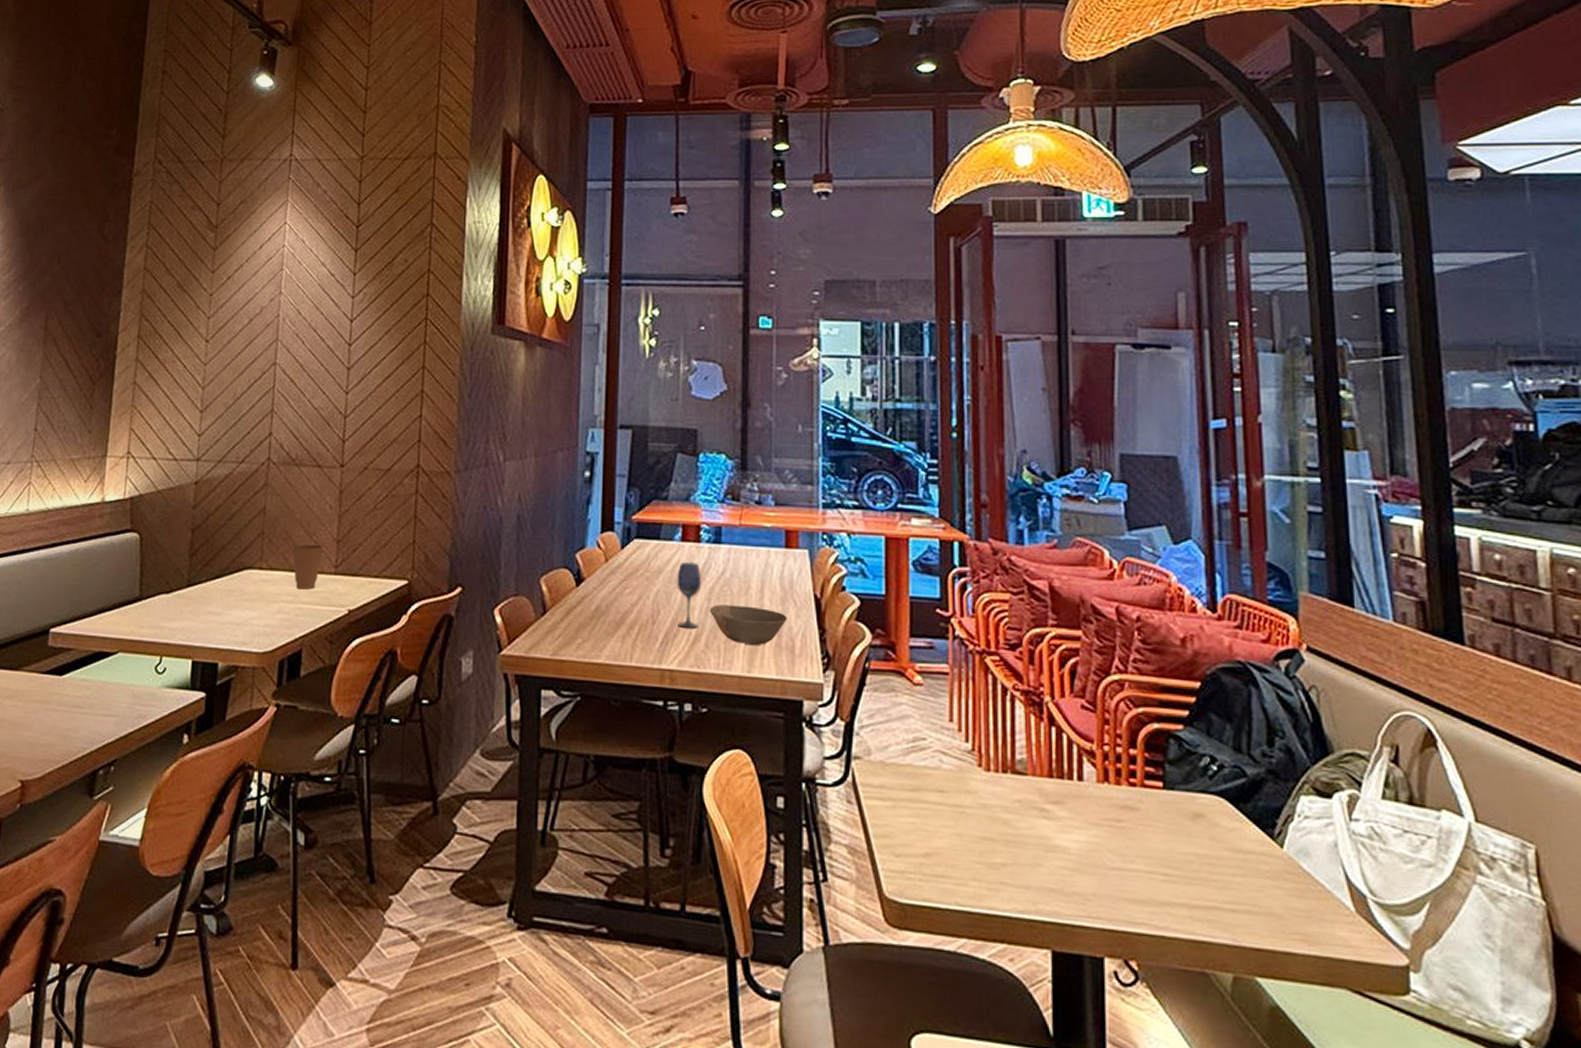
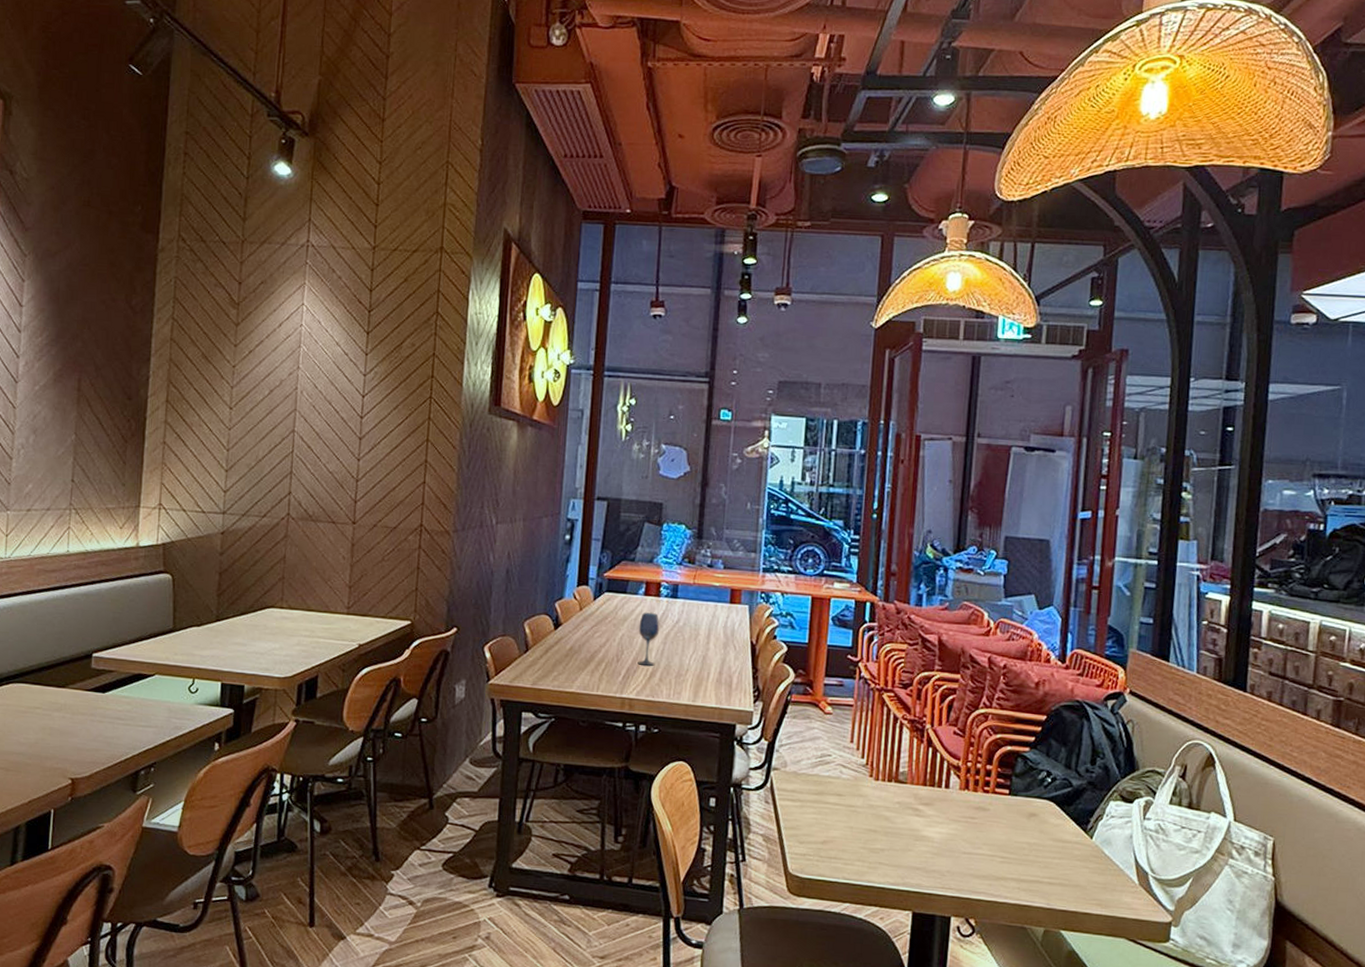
cup: present [292,544,324,590] -> none [309,588,337,627]
bowl: present [709,604,787,646] -> none [664,647,728,681]

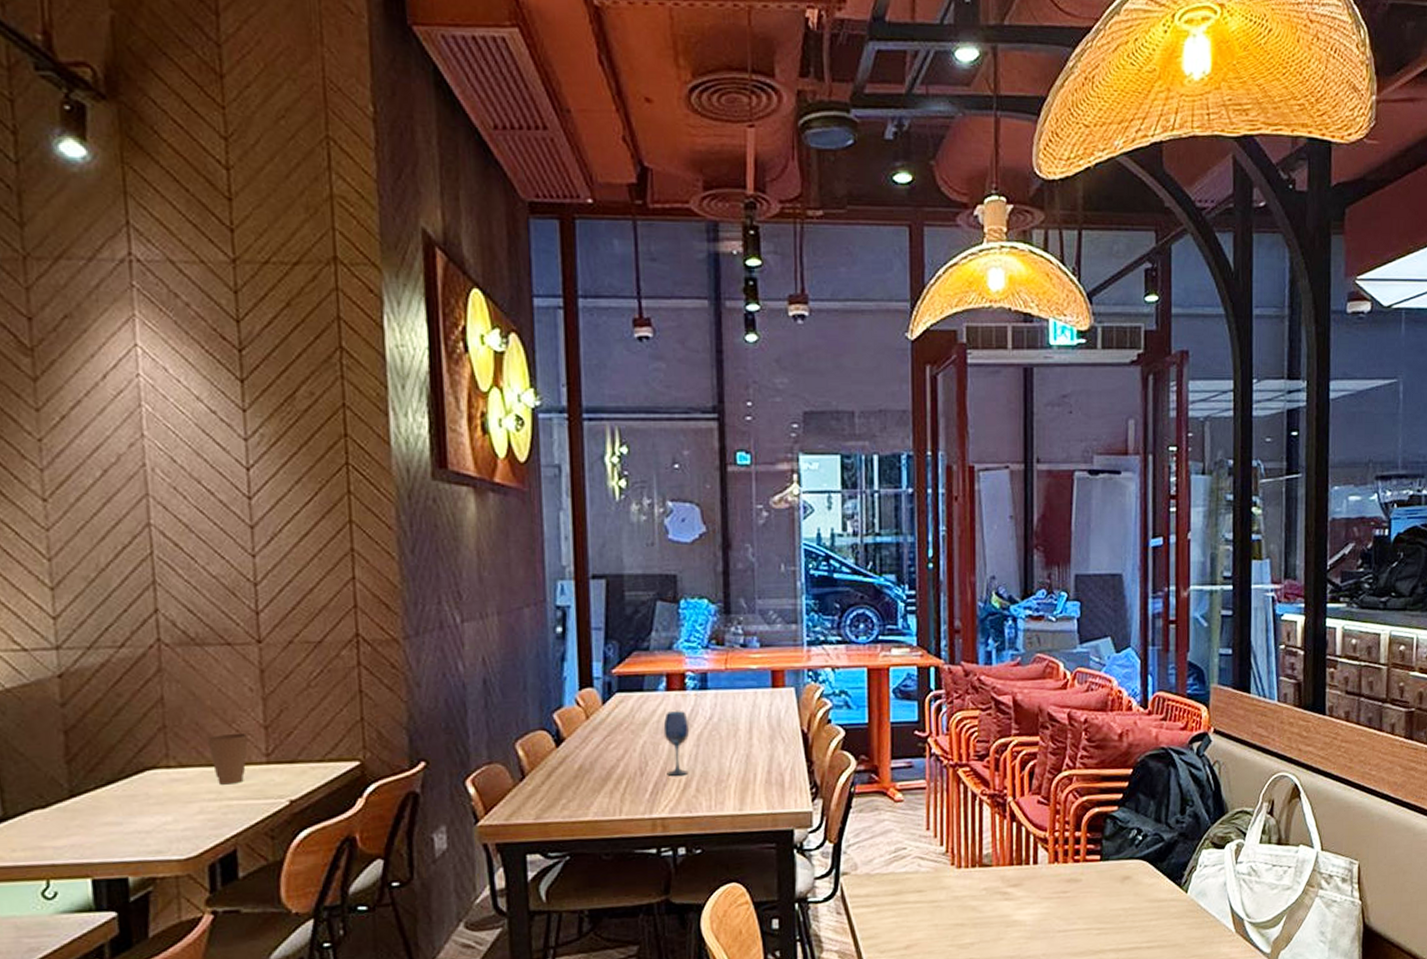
cup: none [309,588,337,627] -> present [207,732,249,785]

